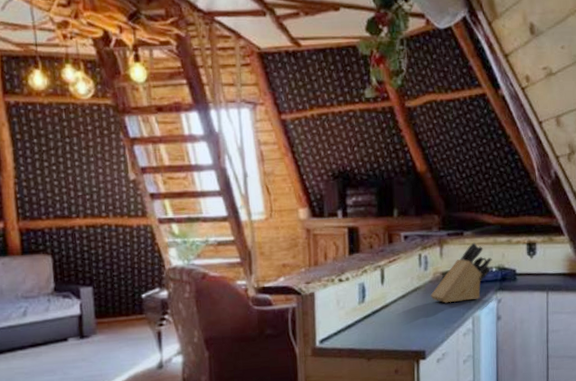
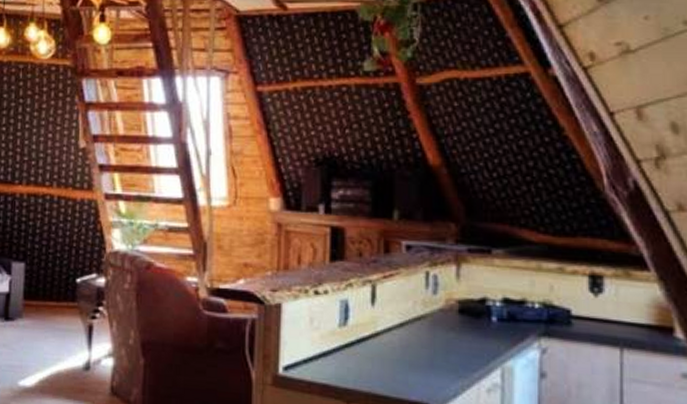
knife block: present [430,242,492,303] -> none [440,264,534,345]

